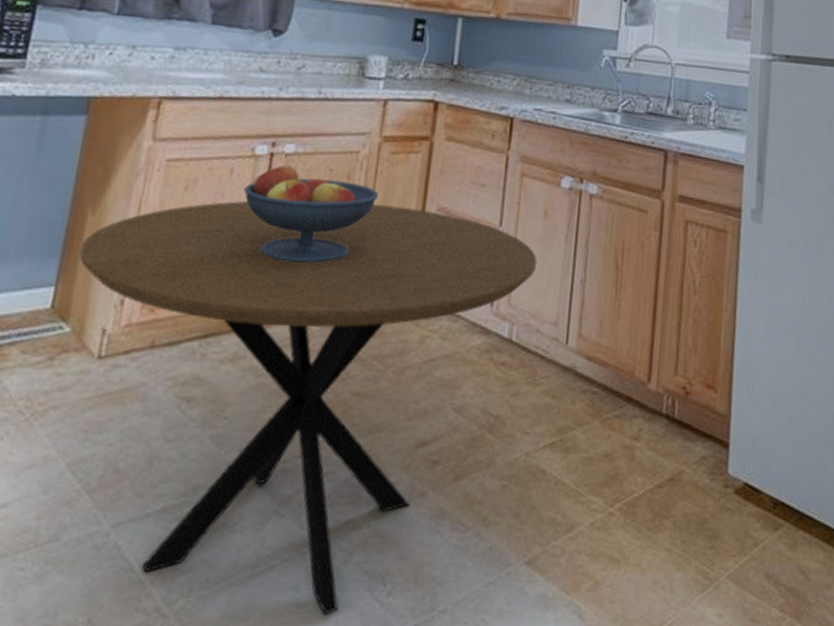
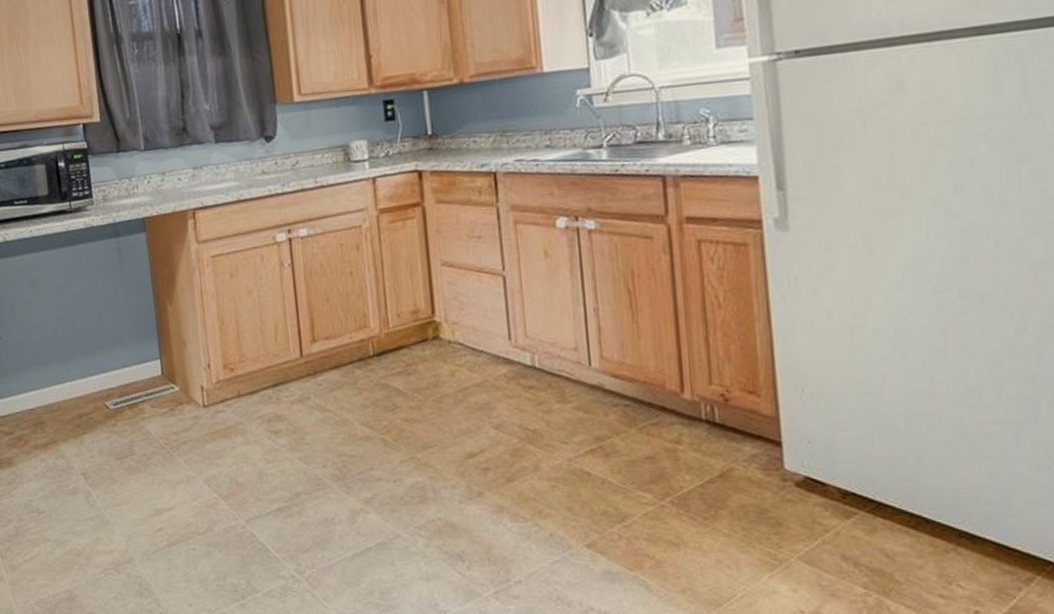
dining table: present [79,201,538,614] -> none [169,266,547,582]
fruit bowl: present [243,163,378,263] -> none [274,246,386,323]

